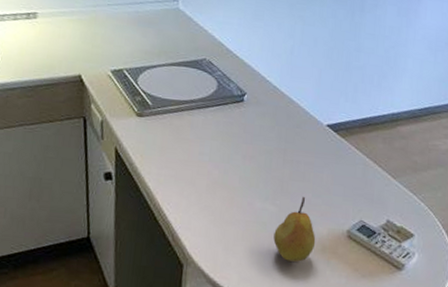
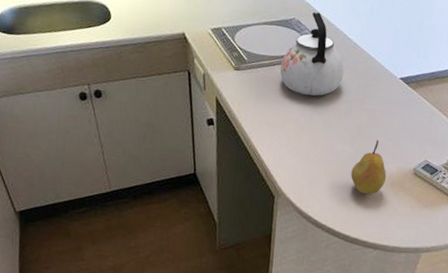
kettle: none [189,51,263,146] -> present [280,12,344,96]

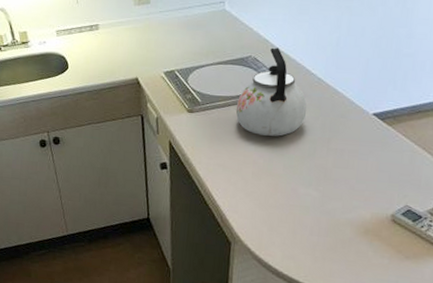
fruit: present [351,140,387,194] -> none [316,183,359,243]

